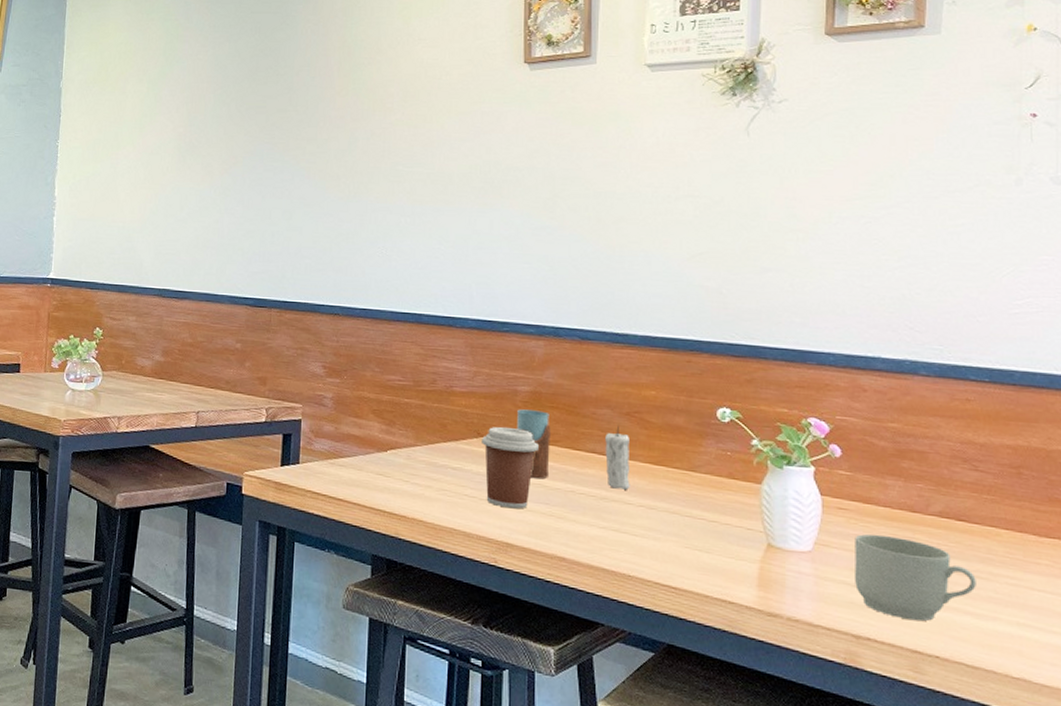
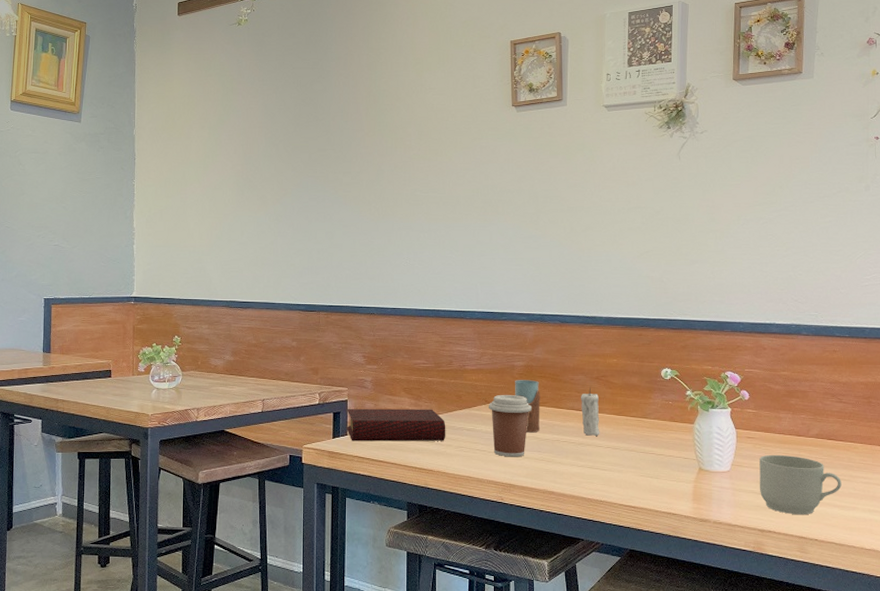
book: none [298,430,425,481] -> present [346,408,446,442]

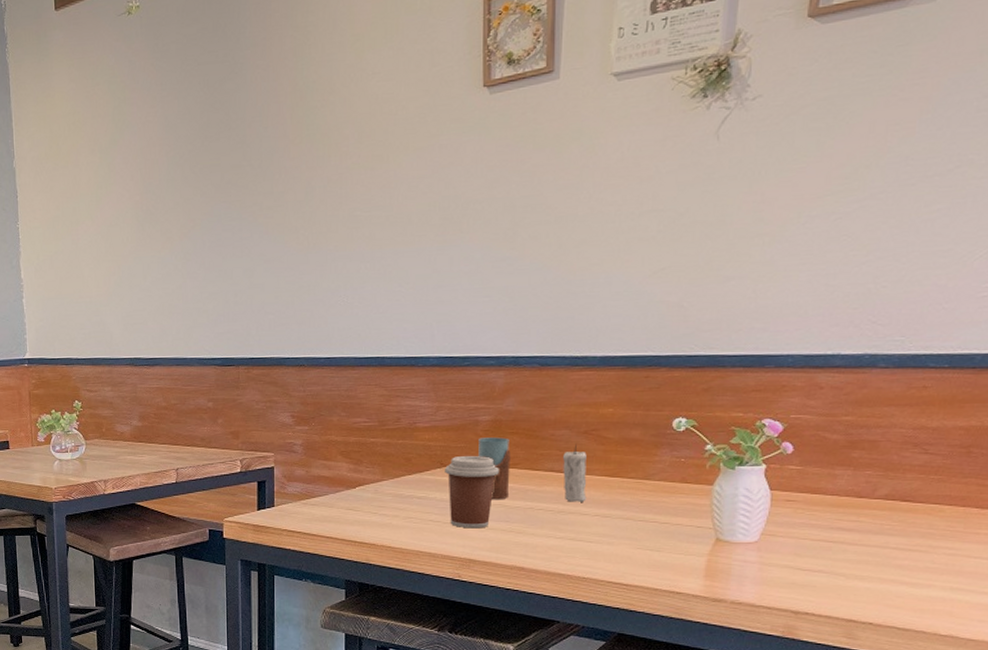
book: present [346,408,446,442] -> none [273,475,392,513]
mug: present [759,454,842,515] -> none [797,521,915,594]

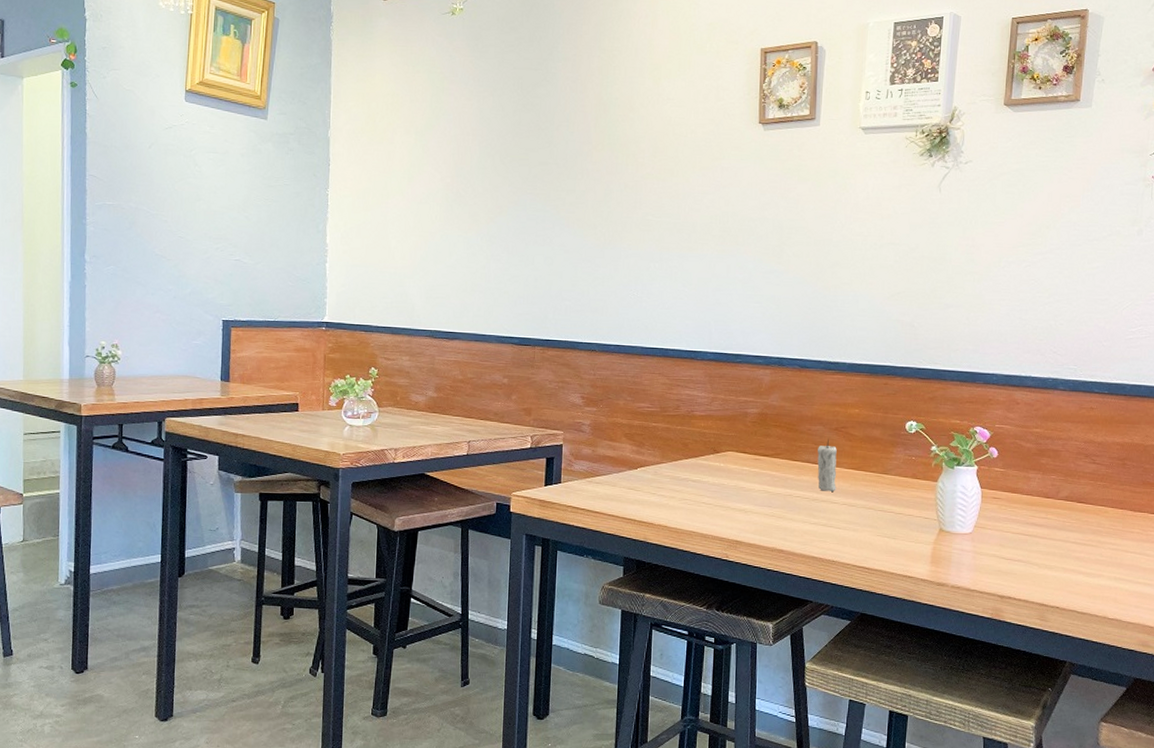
coffee cup: present [445,455,499,529] -> none [717,443,764,512]
drinking glass: present [478,437,511,499] -> none [746,428,774,486]

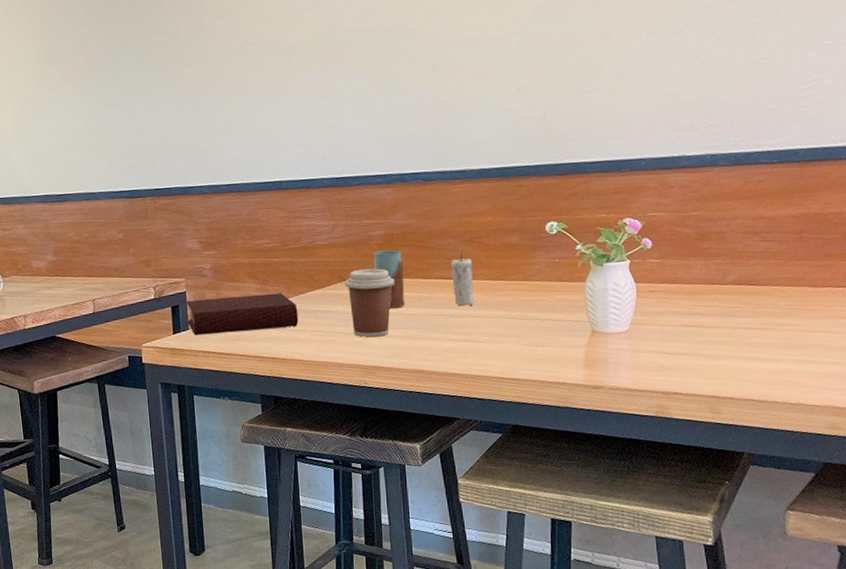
book: none [560,453,670,492] -> present [186,293,299,336]
coffee cup: none [717,443,764,512] -> present [345,268,394,338]
drinking glass: none [746,428,774,486] -> present [374,250,406,308]

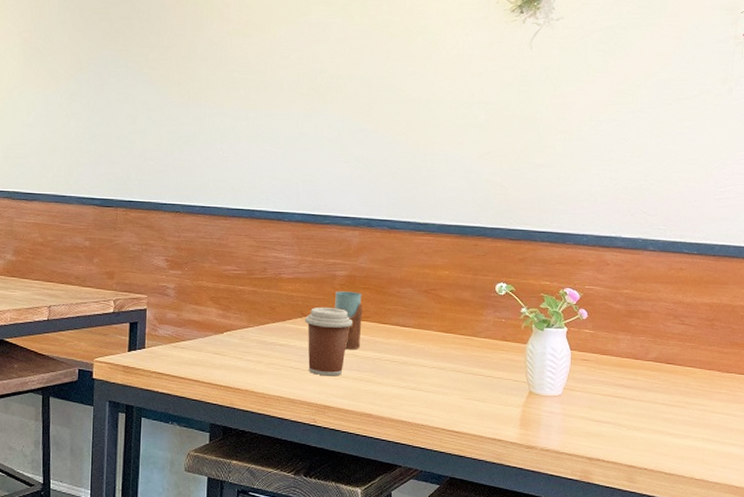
book: present [186,293,299,336] -> none [144,318,257,357]
candle: present [451,251,475,306] -> none [406,301,426,355]

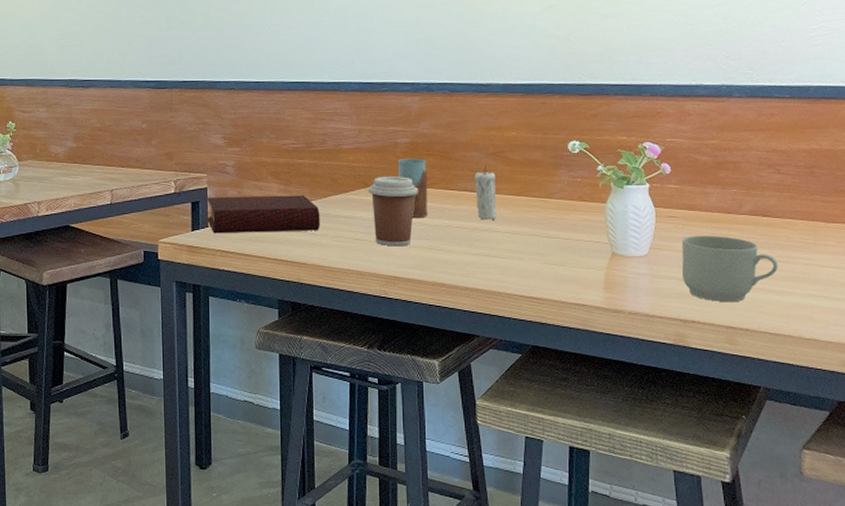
book: none [144,318,257,357] -> present [206,195,320,234]
candle: none [406,301,426,355] -> present [475,165,497,220]
mug: none [590,378,677,443] -> present [681,235,778,303]

